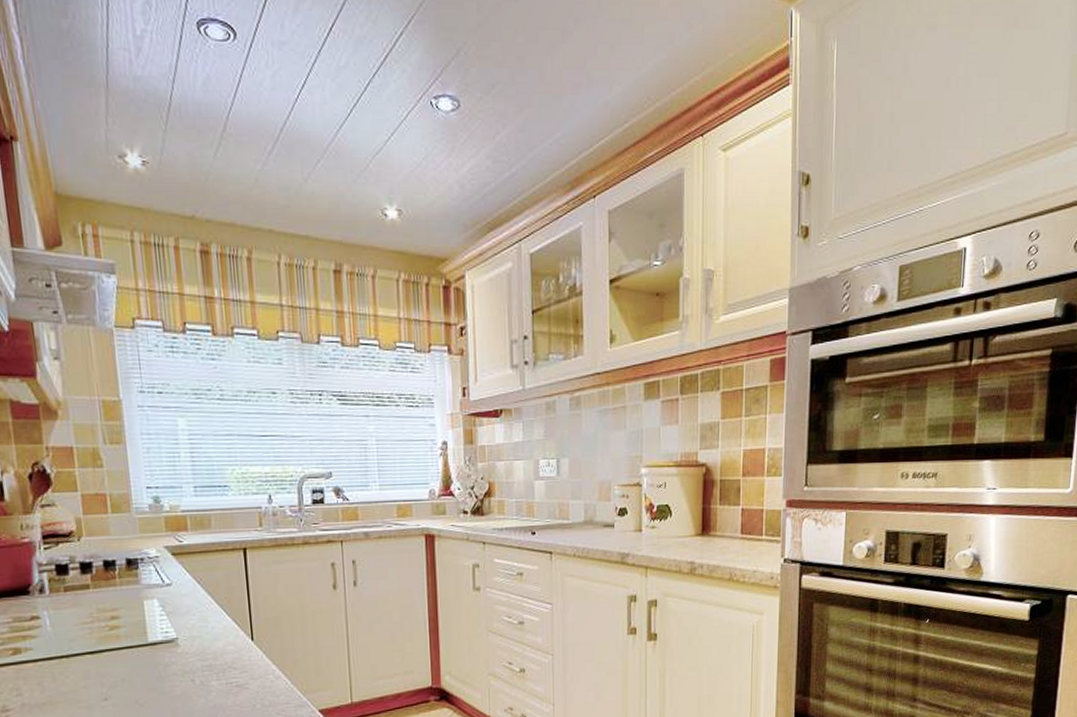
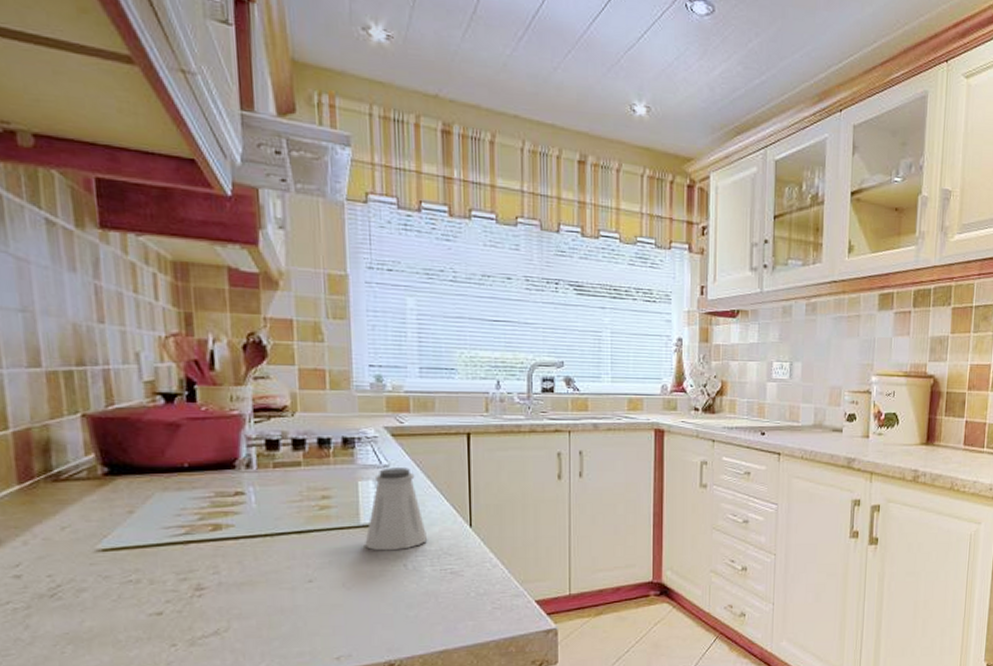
saltshaker: none [154,585,213,668] -> present [365,468,428,551]

